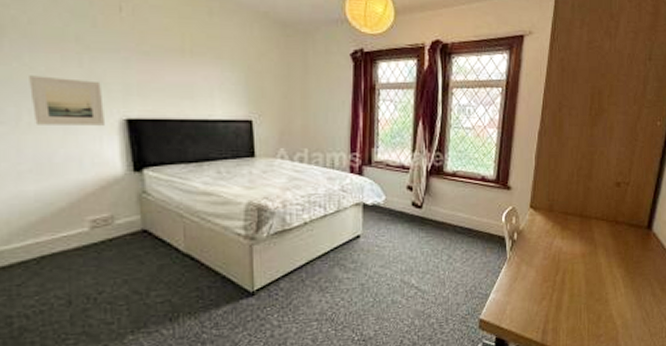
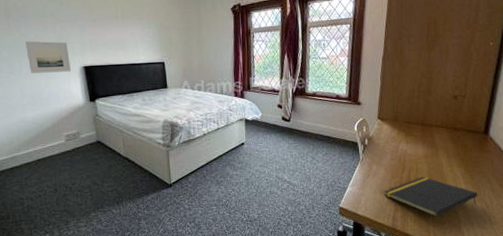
notepad: none [534,279,638,330] -> present [384,176,478,218]

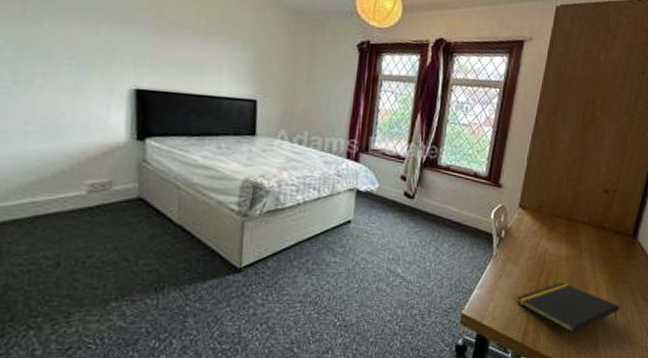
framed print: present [25,41,71,74] -> none [46,40,116,93]

